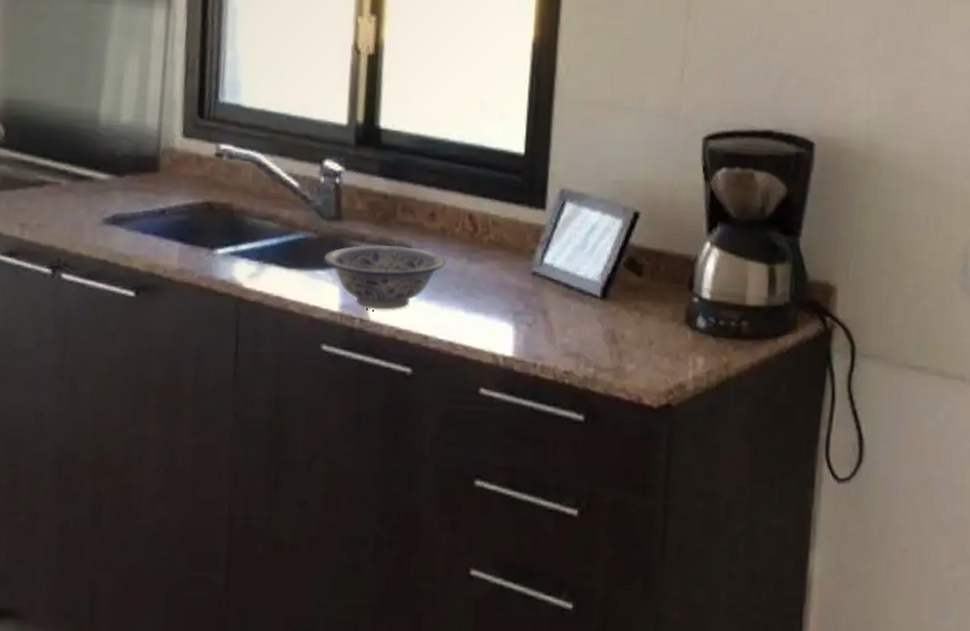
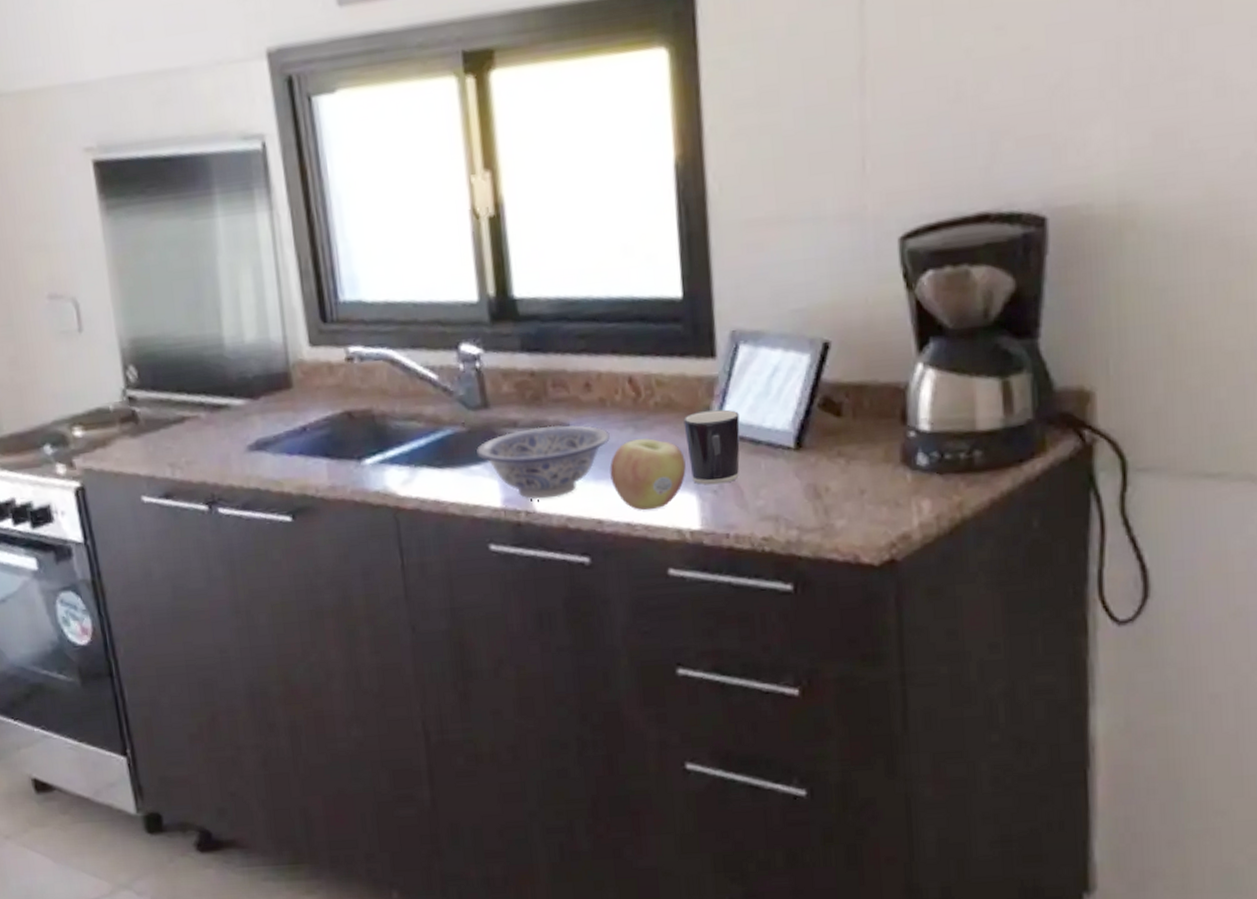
apple: none [441,269,508,333] -> present [610,438,686,510]
mug: none [510,254,559,319] -> present [683,409,741,485]

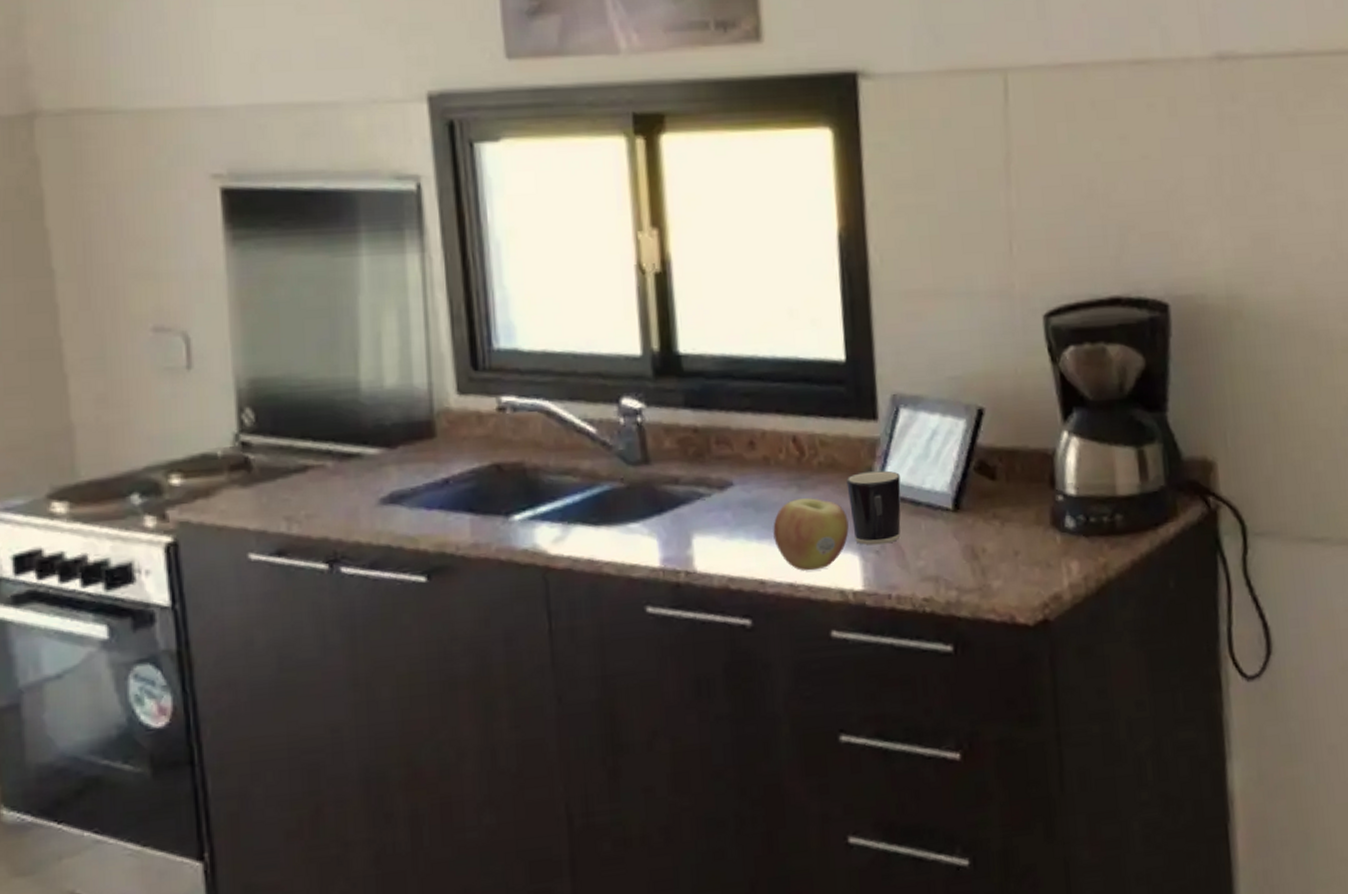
bowl: present [477,425,610,500] -> none [635,483,774,559]

